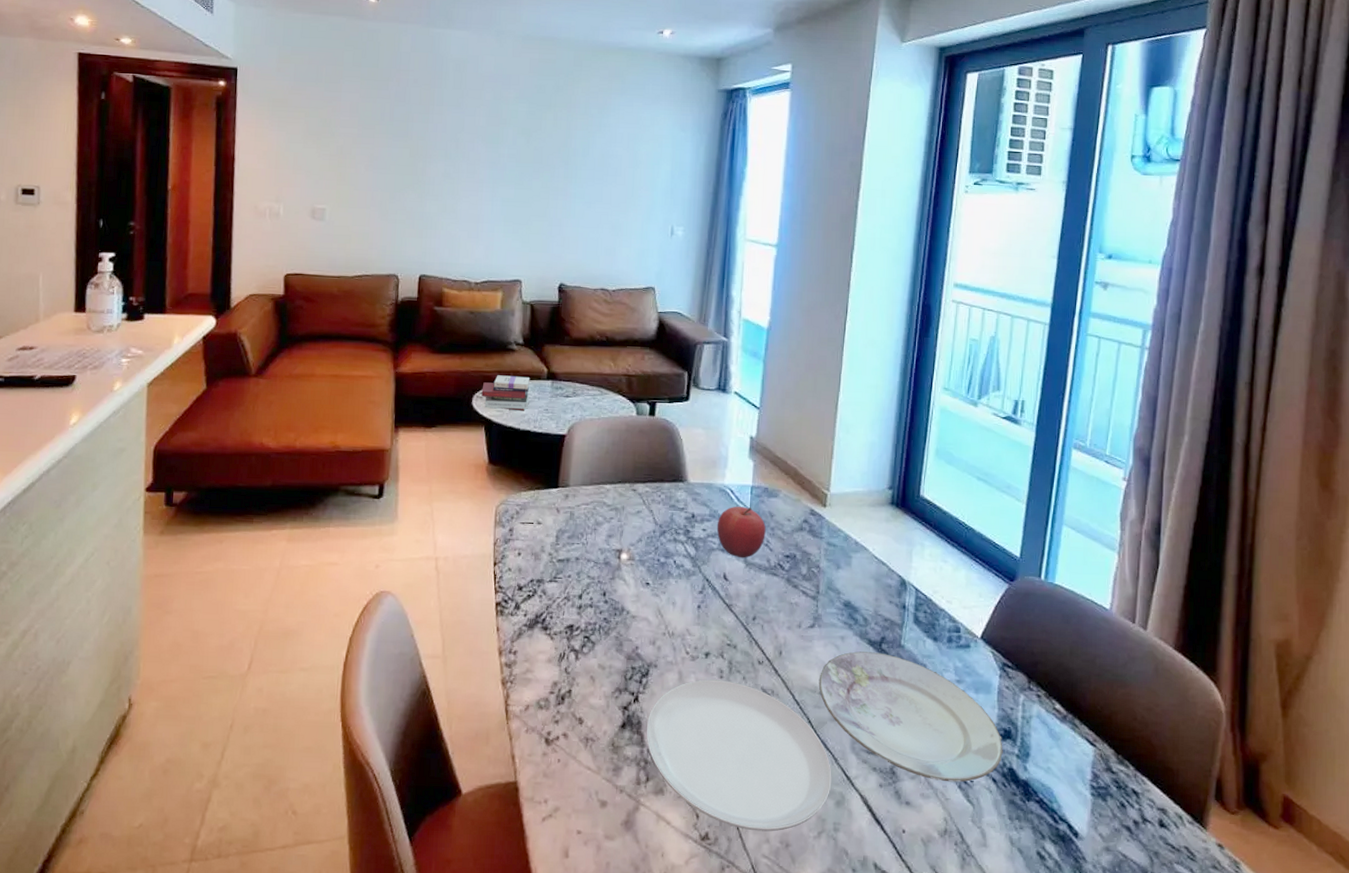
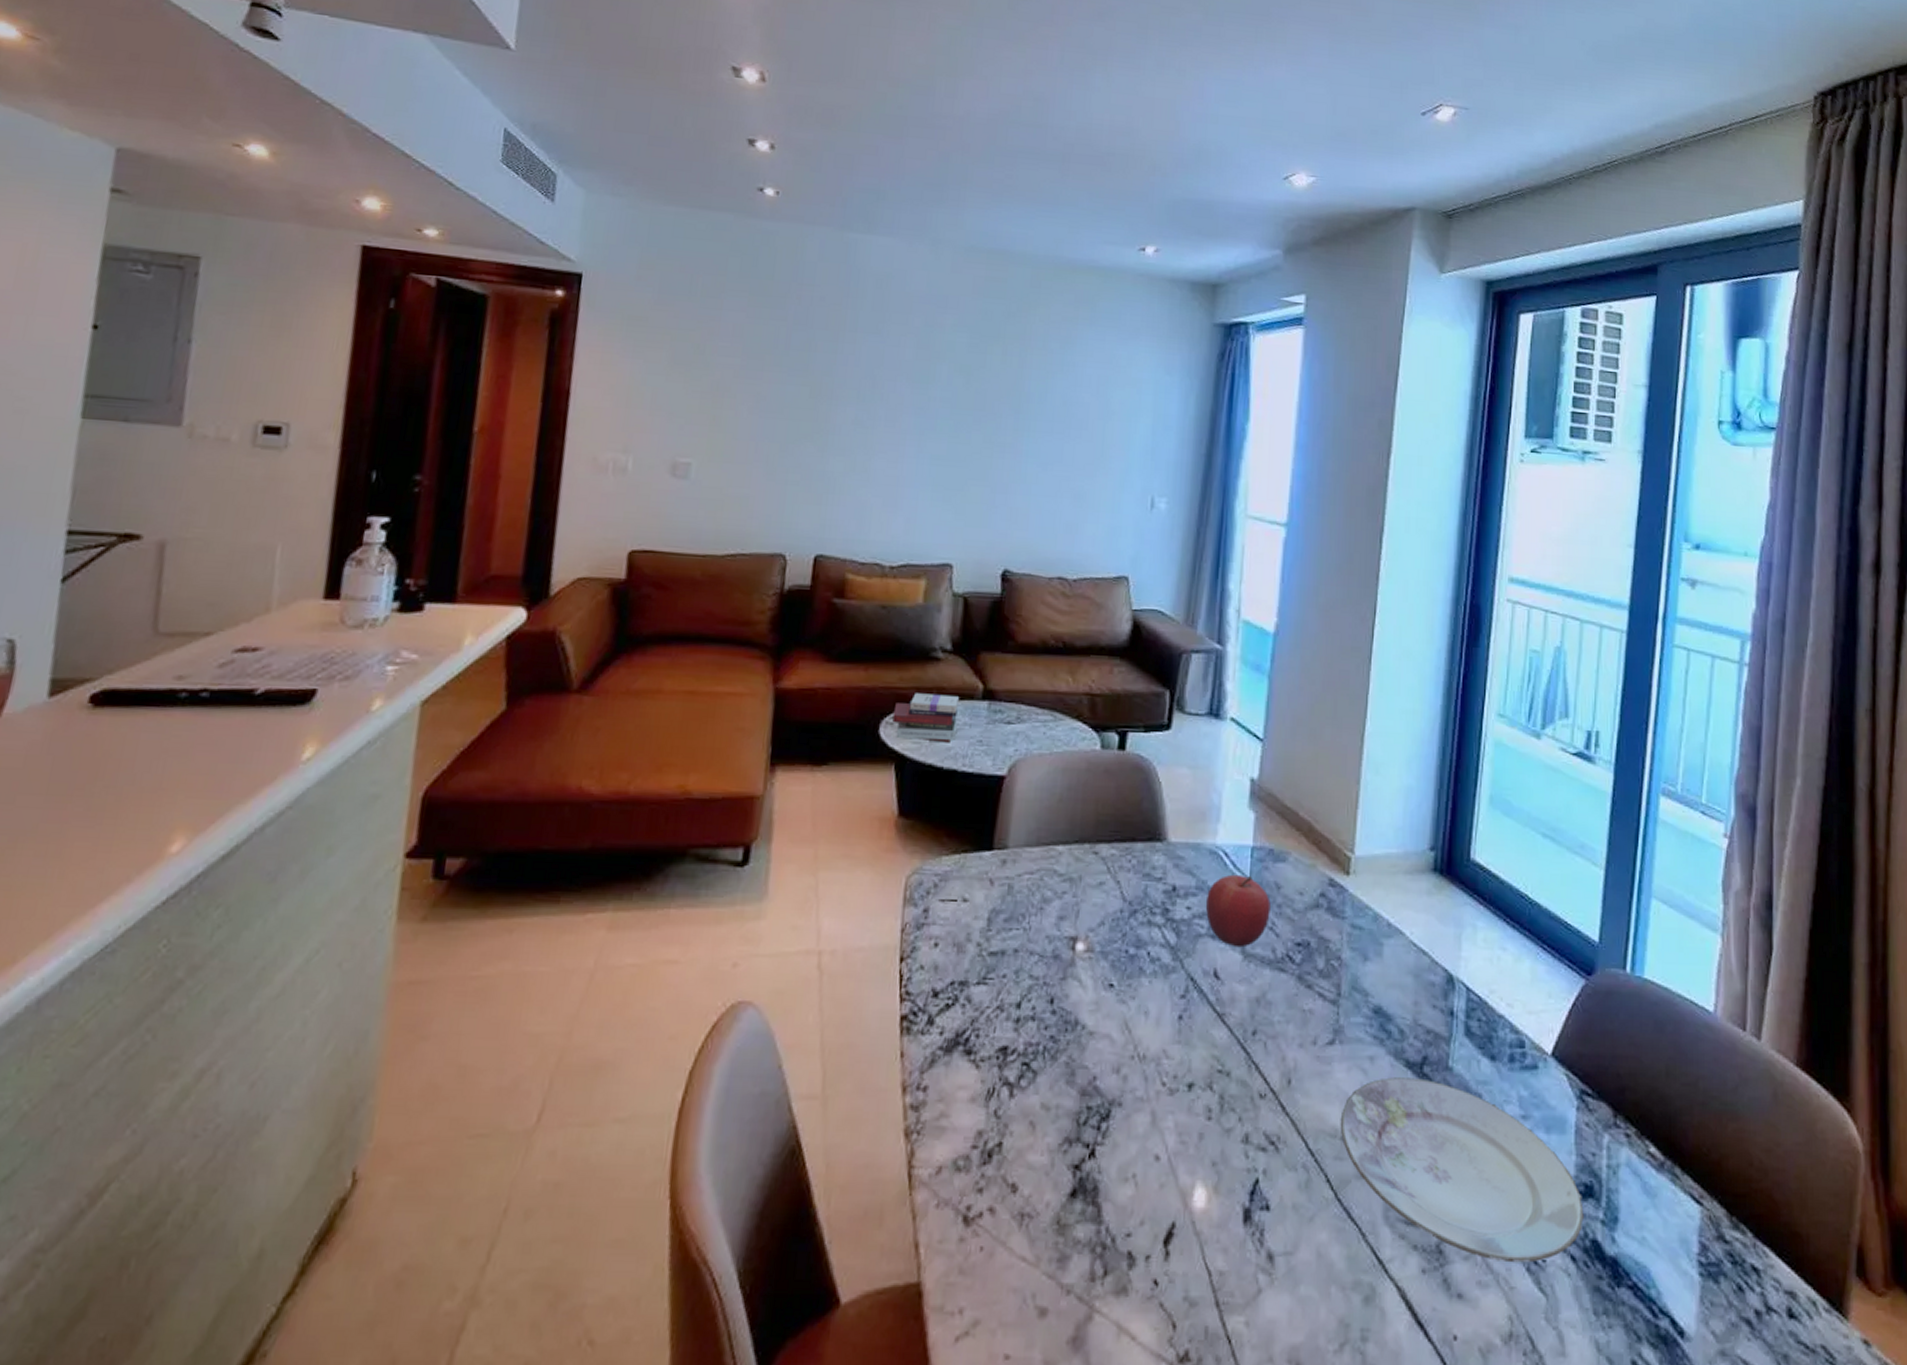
plate: present [646,679,832,832] -> none [1104,1122,1359,1346]

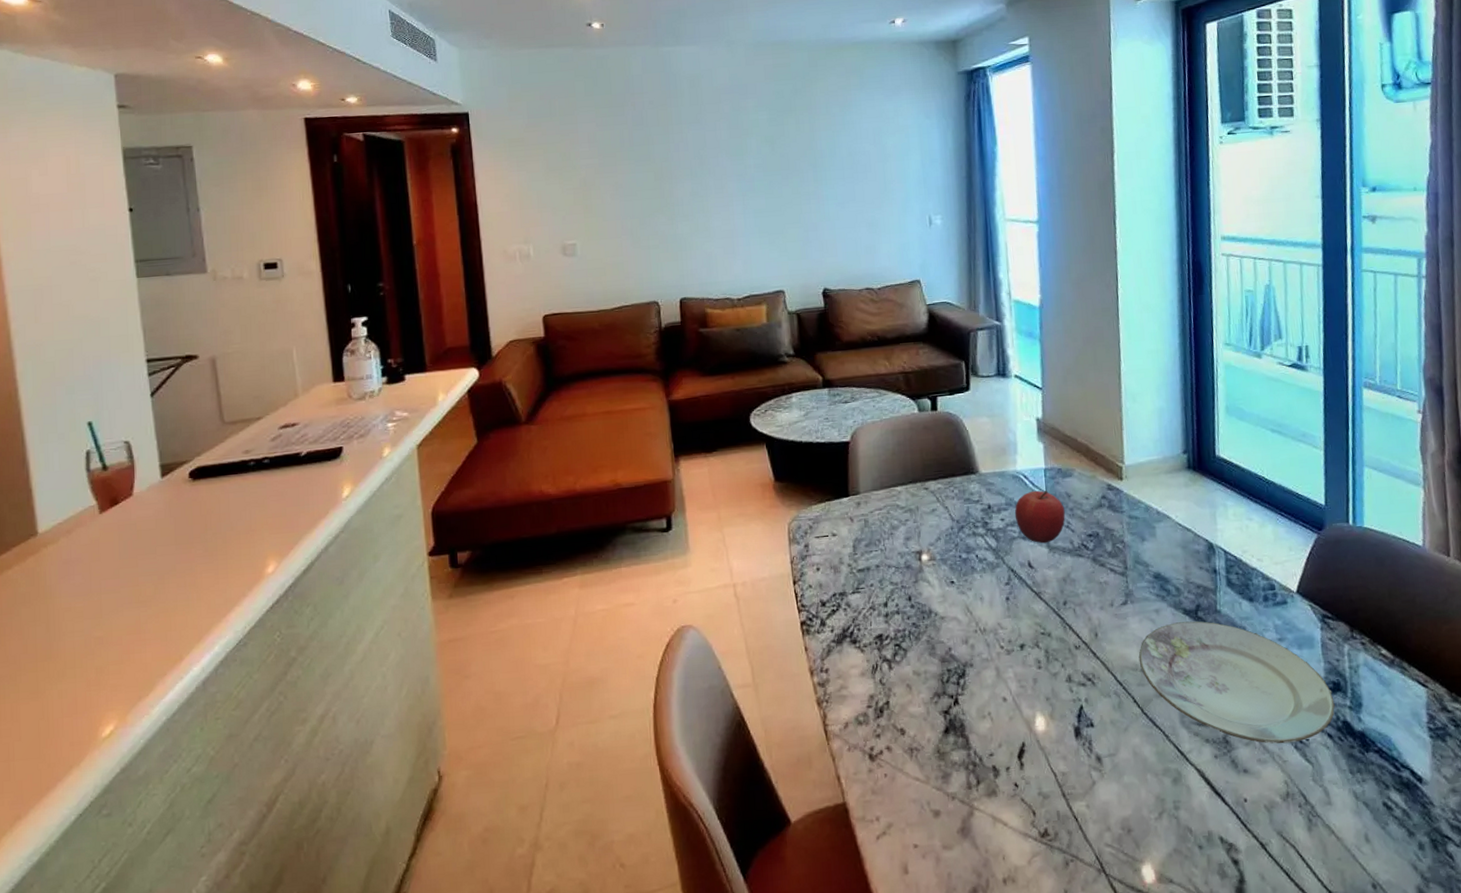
books: present [892,693,960,743] -> none [758,388,809,424]

